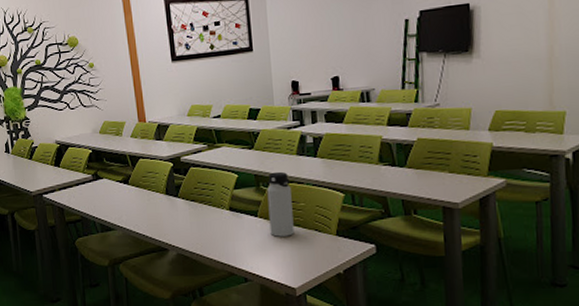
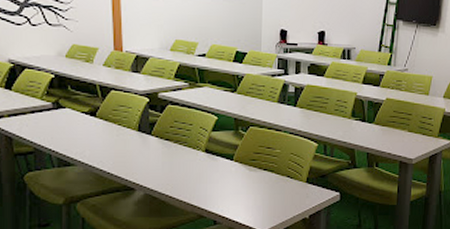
water bottle: present [267,171,294,237] -> none [244,117,269,181]

